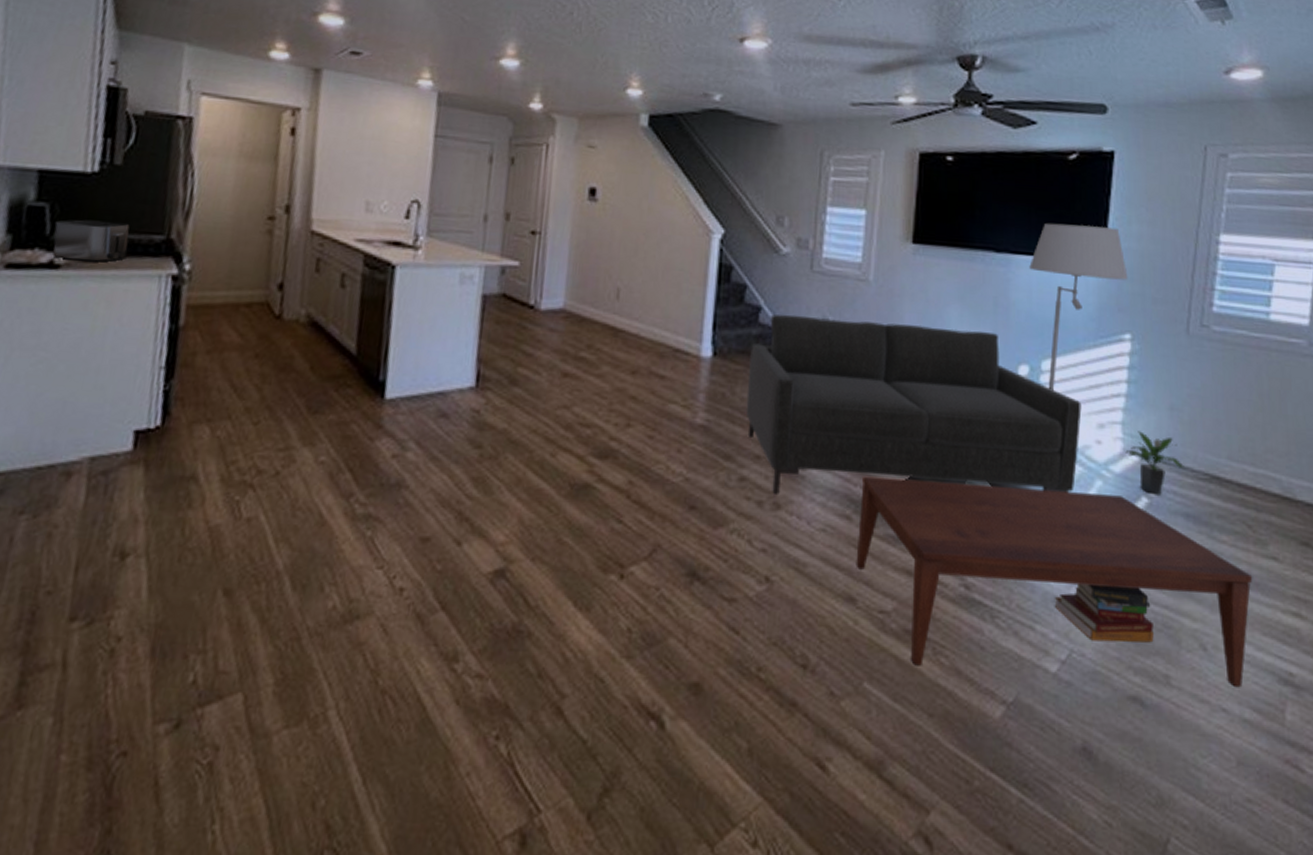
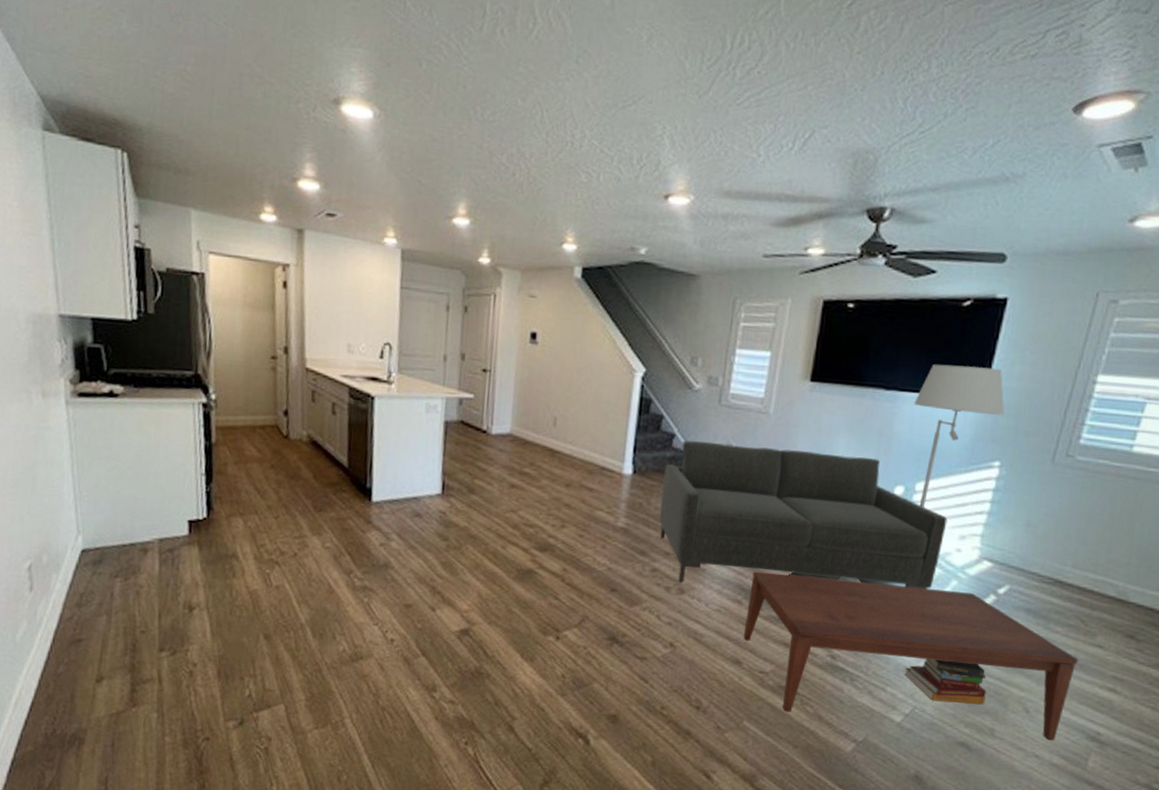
toaster: present [52,219,130,263] -> none [109,358,167,393]
potted plant: present [1125,431,1184,495] -> none [981,542,1032,594]

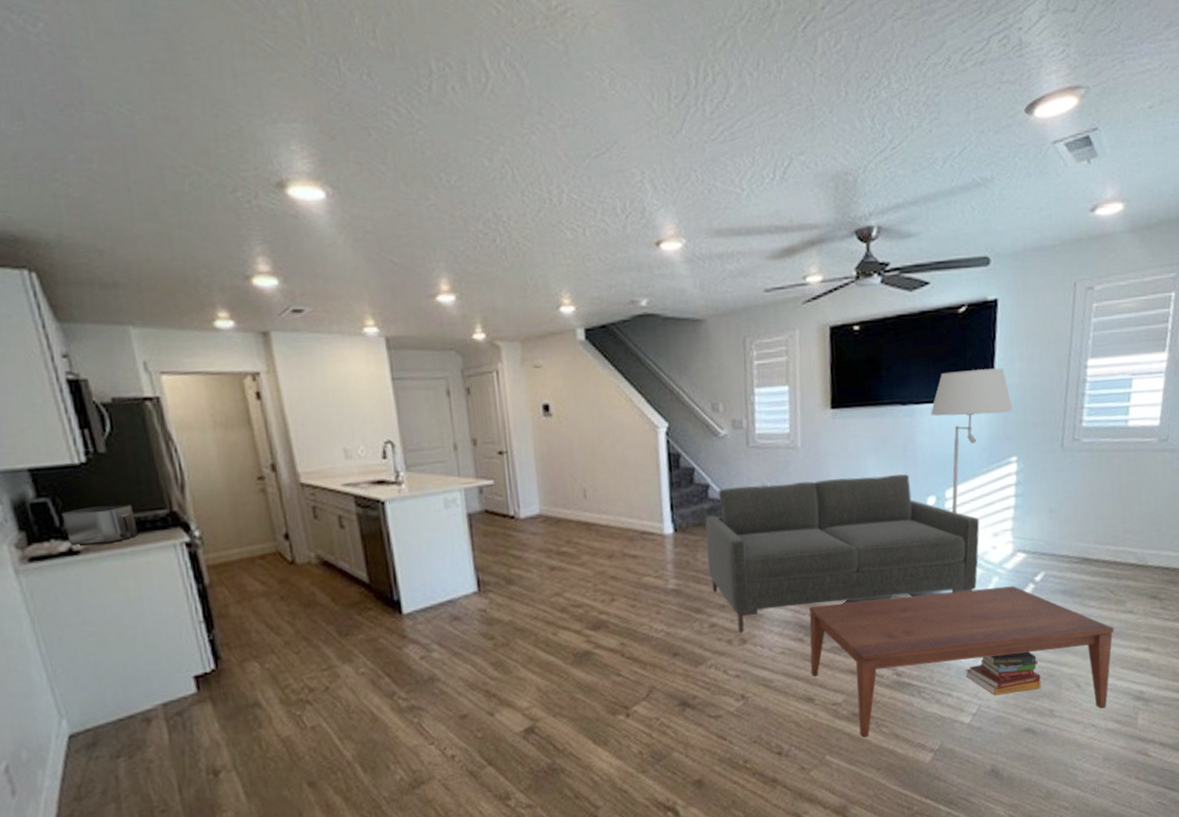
toaster: none [109,358,167,393] -> present [61,504,138,546]

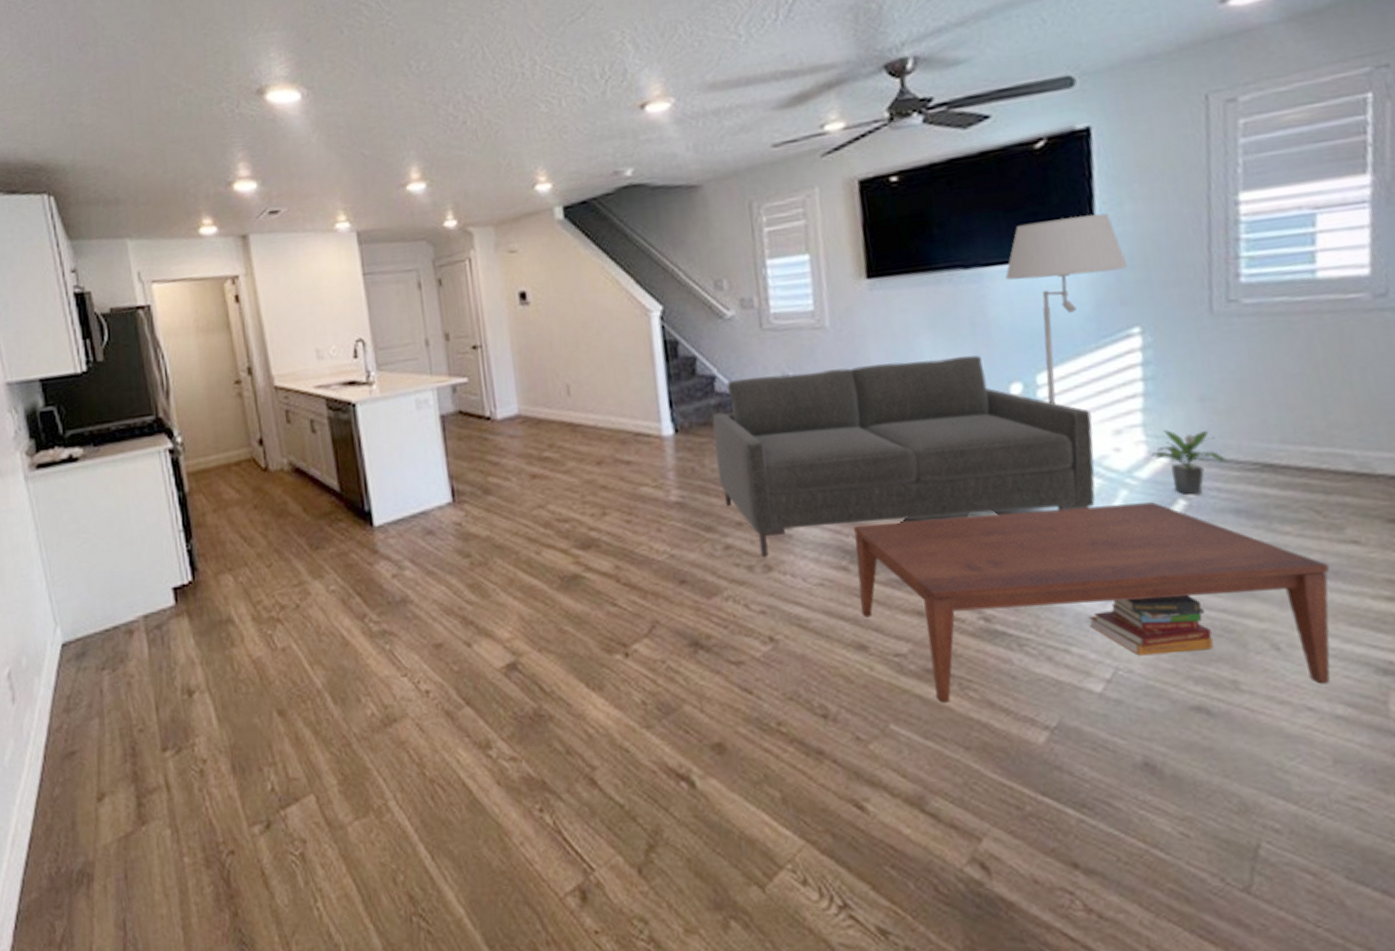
toaster: present [61,504,138,546] -> none [64,411,128,453]
potted plant: none [1015,533,1062,581] -> present [1151,430,1227,496]

